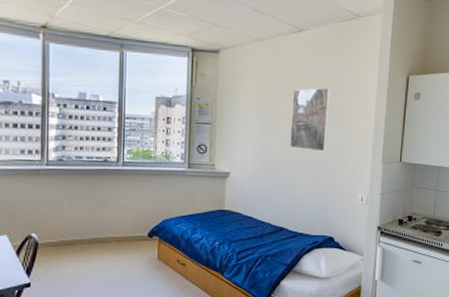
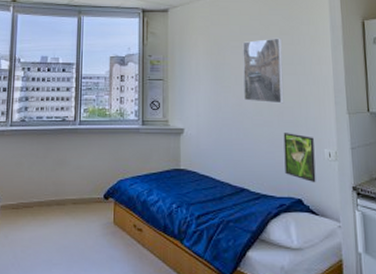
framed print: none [321,179,350,224] -> present [283,133,316,183]

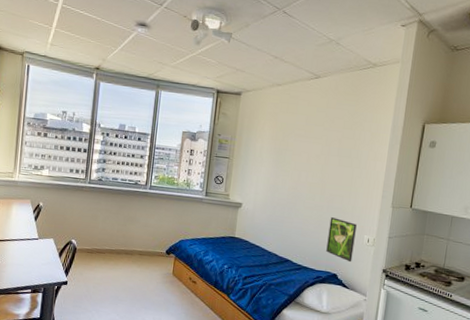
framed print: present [242,38,284,104] -> none [300,131,344,192]

